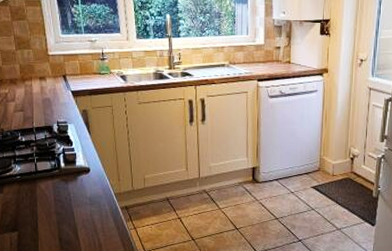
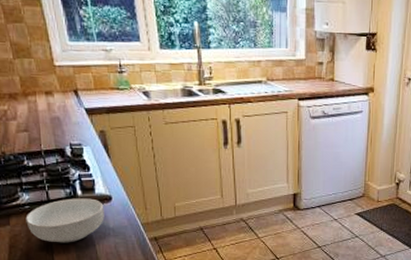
cereal bowl: none [16,170,83,210] -> present [25,198,104,243]

